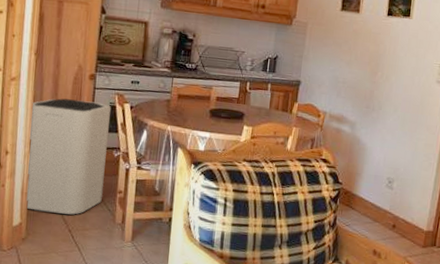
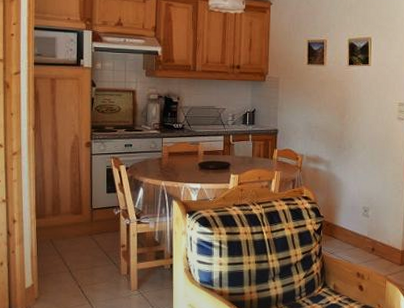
trash can: present [26,98,112,216] -> none [33,167,109,273]

